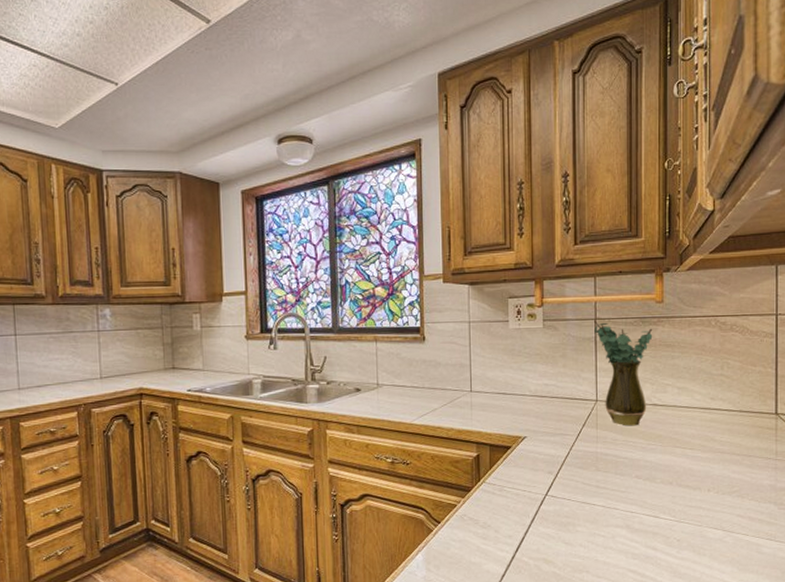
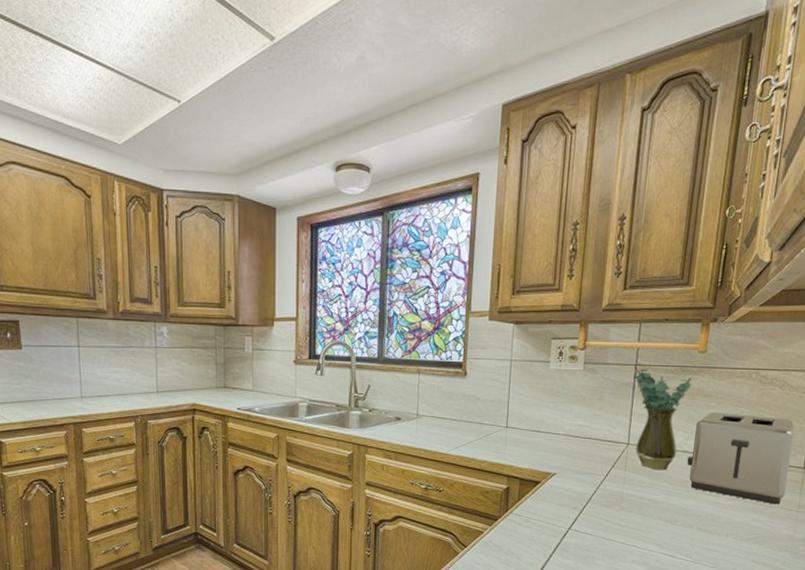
toaster: none [658,362,762,454] -> present [687,412,795,505]

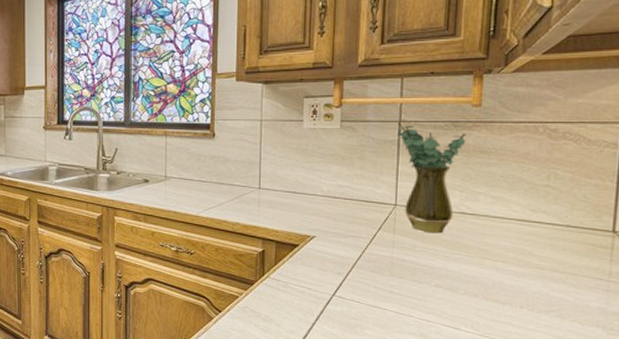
toaster: present [687,412,795,505] -> none [466,170,598,273]

